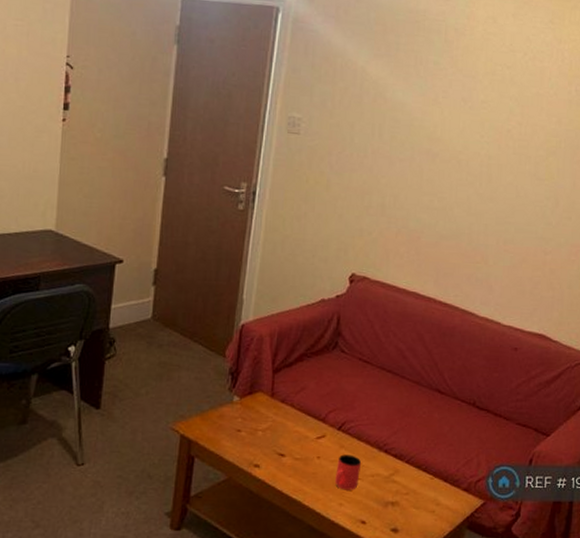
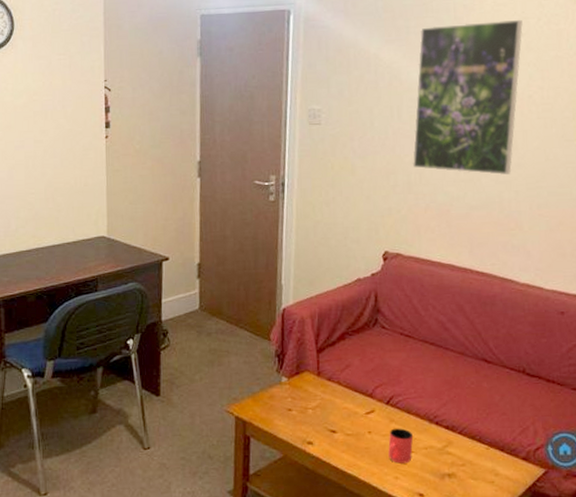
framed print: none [388,46,510,208] -> present [412,19,523,176]

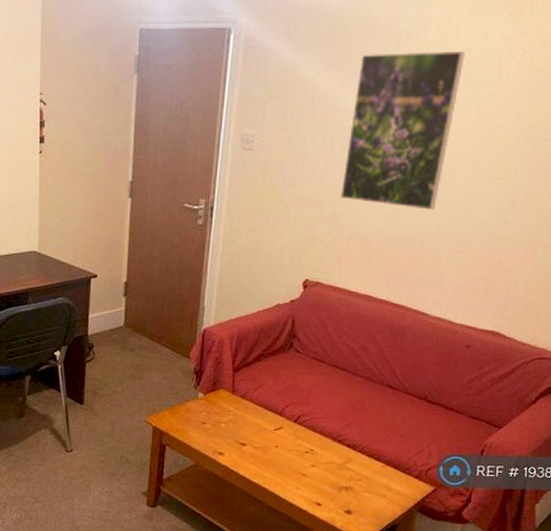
cup: present [388,428,413,464] -> none [292,444,316,476]

